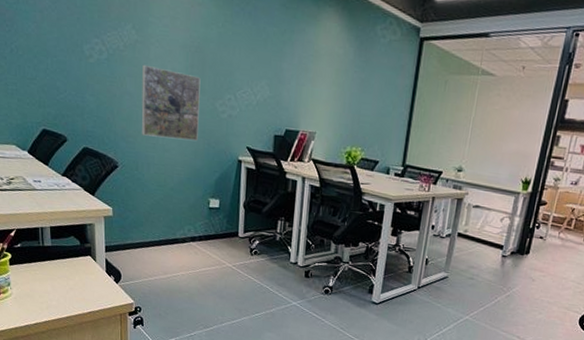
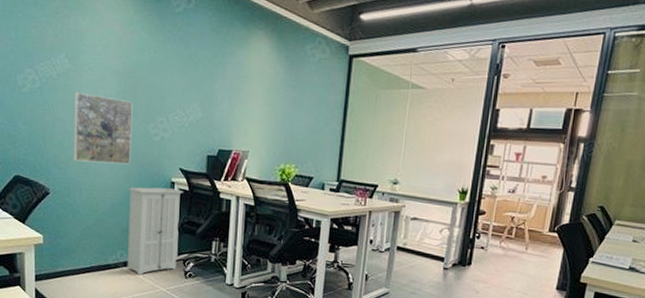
storage cabinet: none [194,162,250,251] -> present [127,186,183,276]

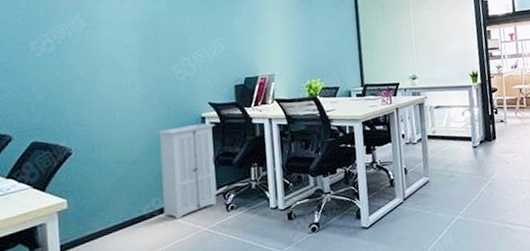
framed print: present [73,91,133,165] -> none [93,47,157,116]

